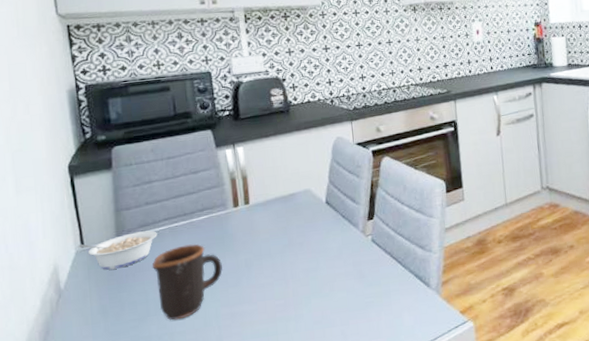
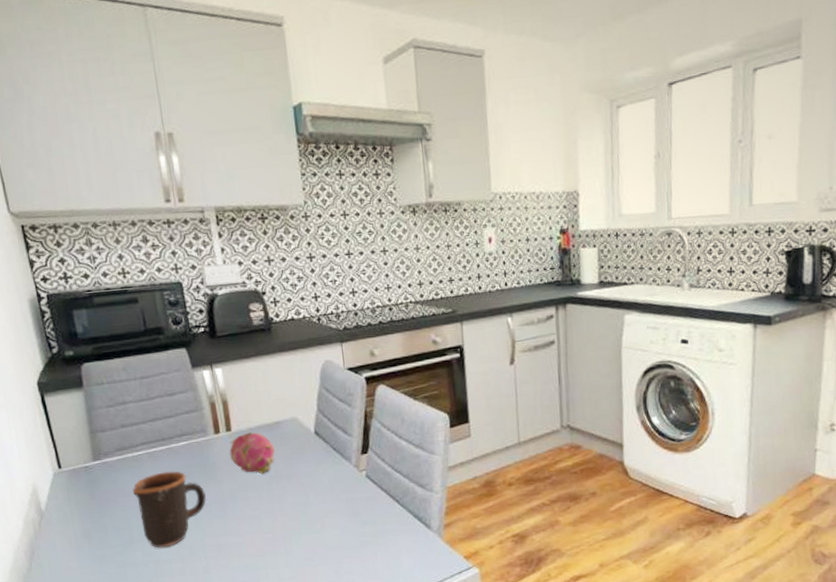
legume: present [78,230,157,270] -> none [55,454,136,494]
fruit: none [247,204,289,243] -> present [229,432,275,474]

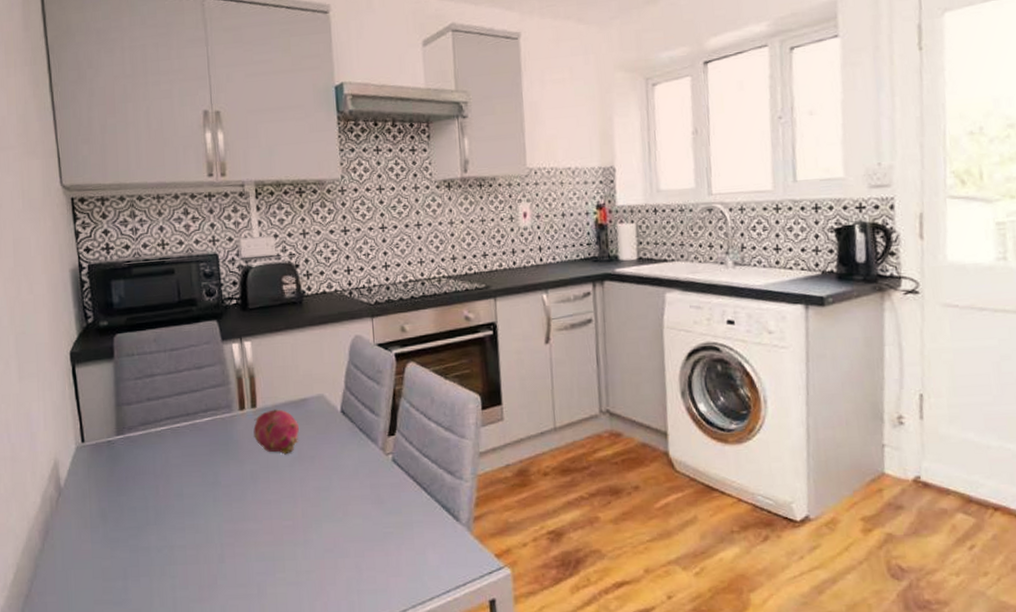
mug: present [132,470,206,548] -> none [152,448,226,532]

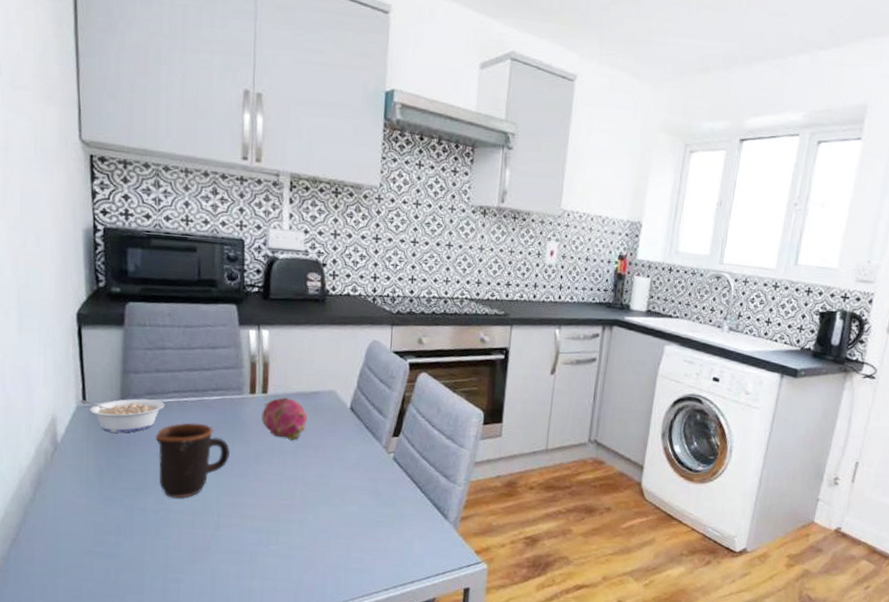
legume: none [78,429,159,470] -> present [79,398,165,433]
mug: none [152,448,226,532] -> present [155,423,230,498]

